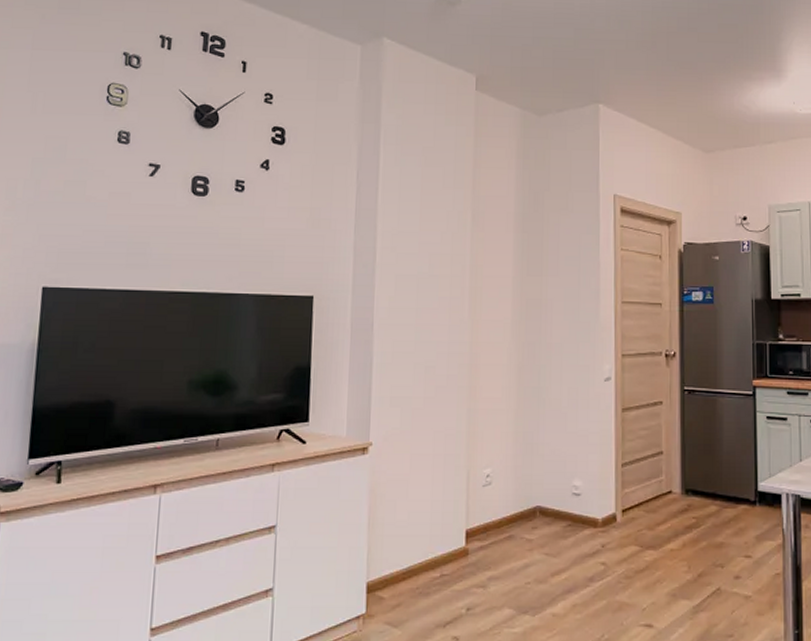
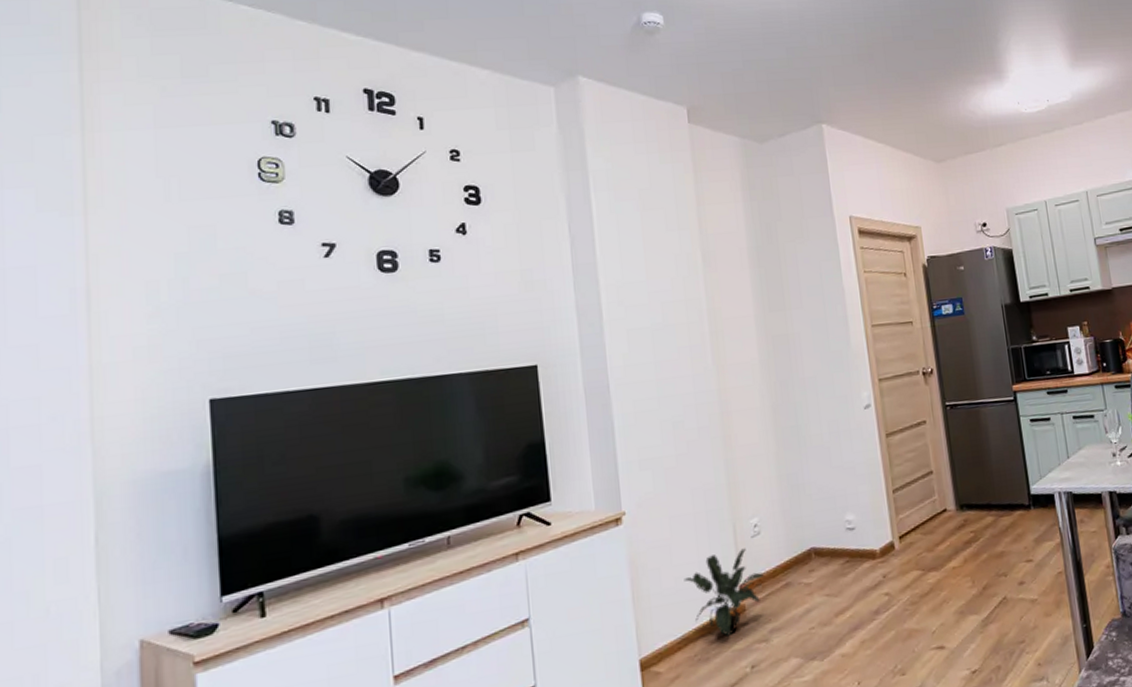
potted plant: none [416,495,489,576] -> present [684,548,764,636]

